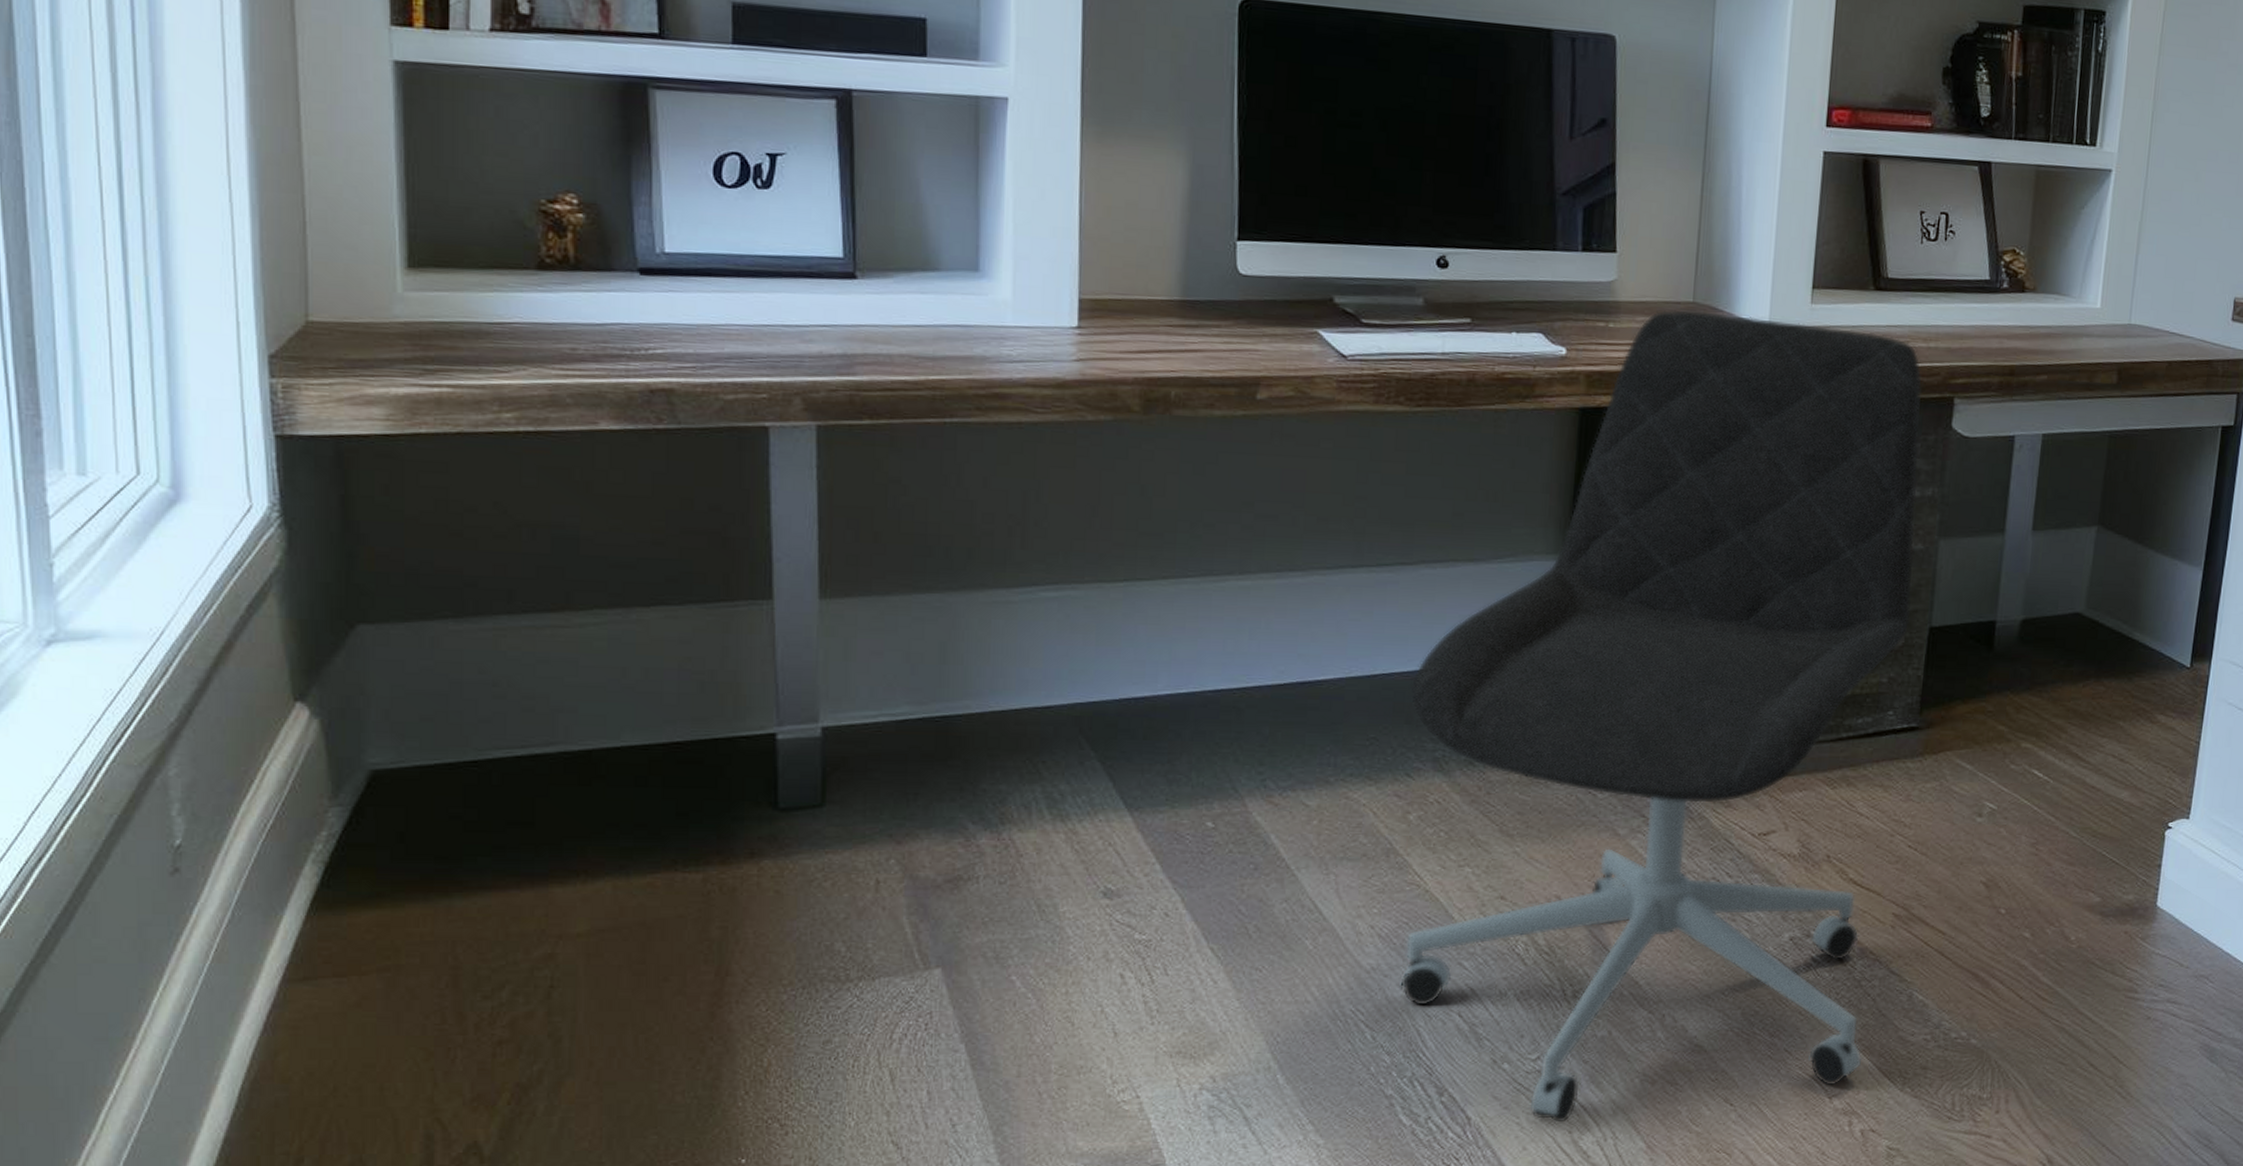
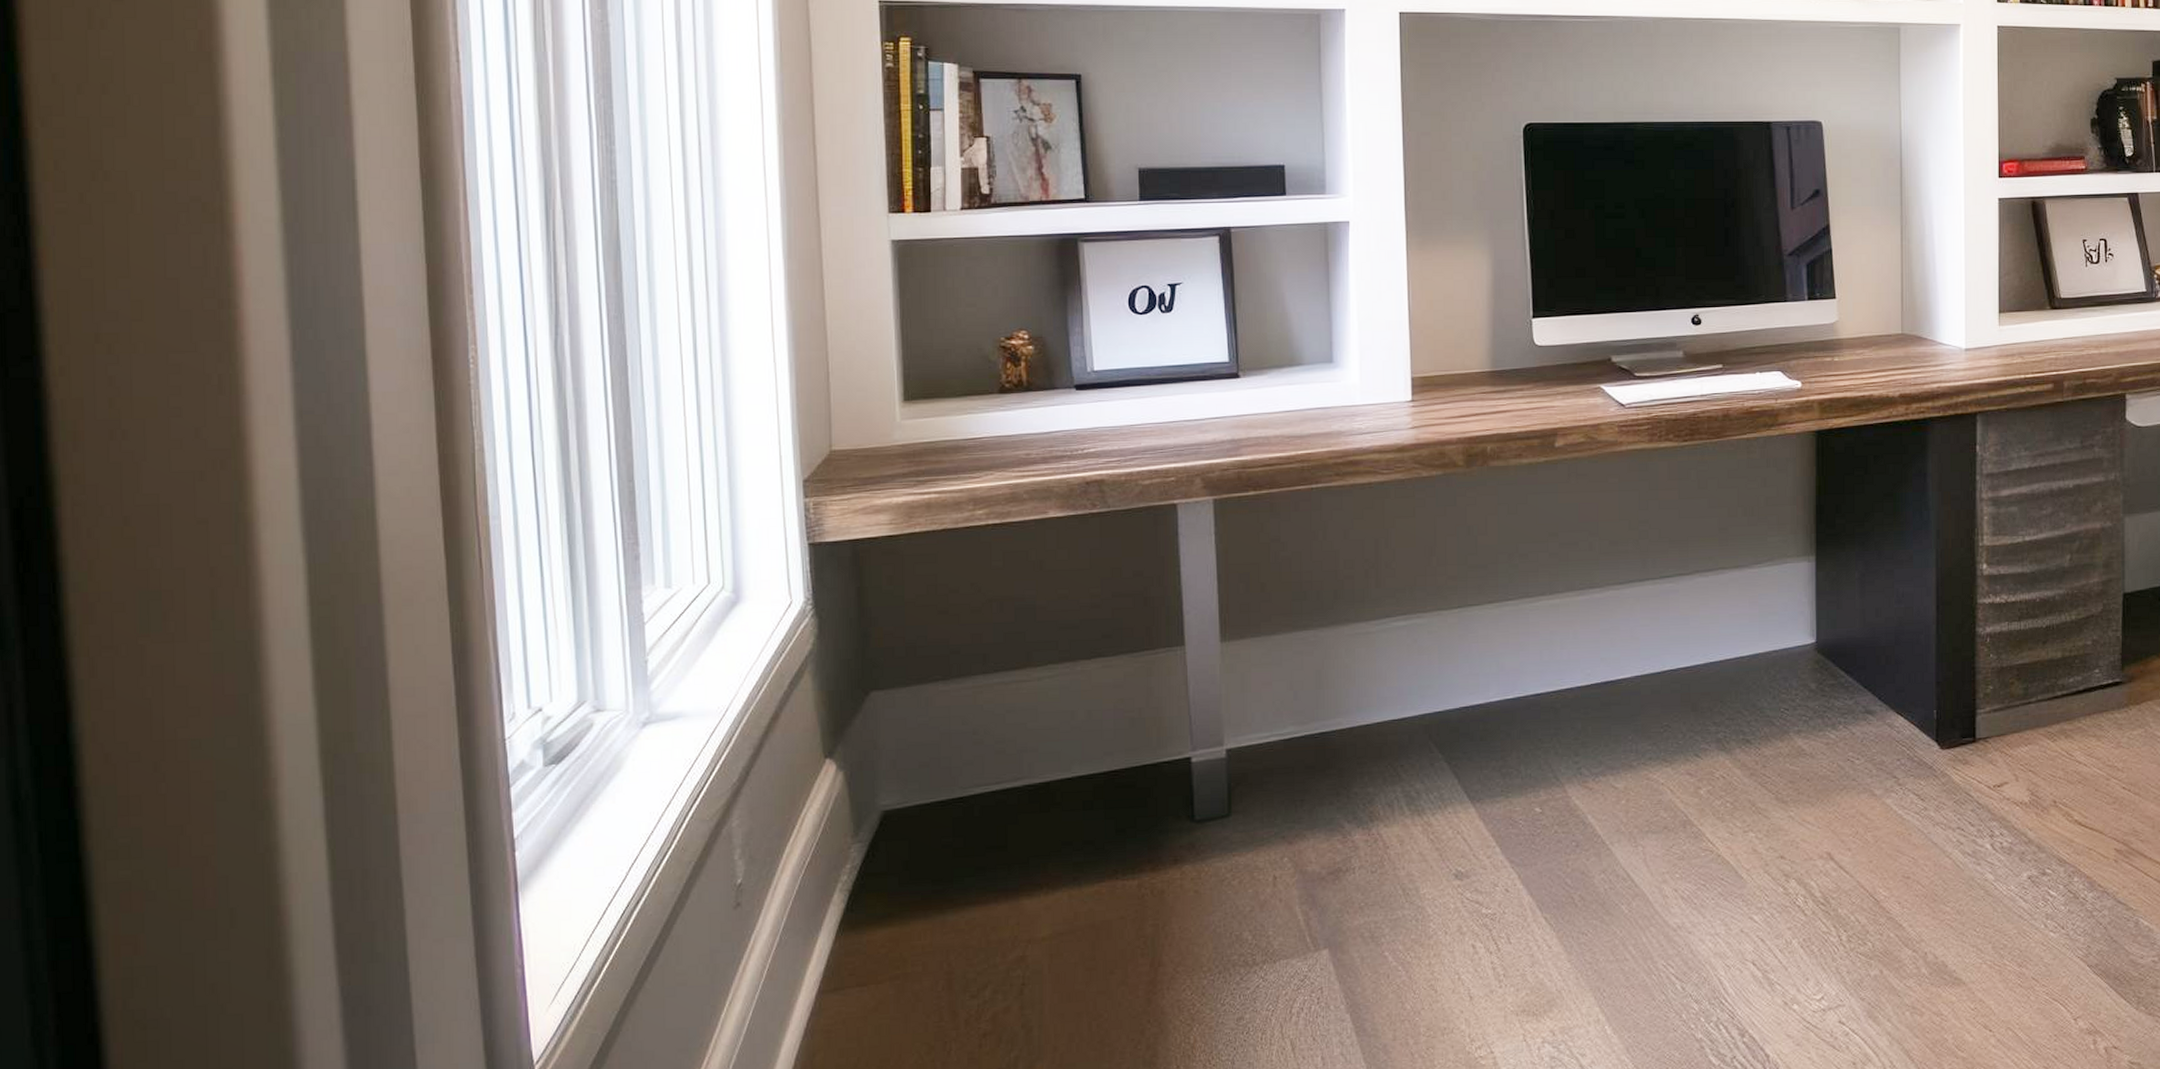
office chair: present [1398,309,1923,1123] -> none [1694,340,2106,1056]

